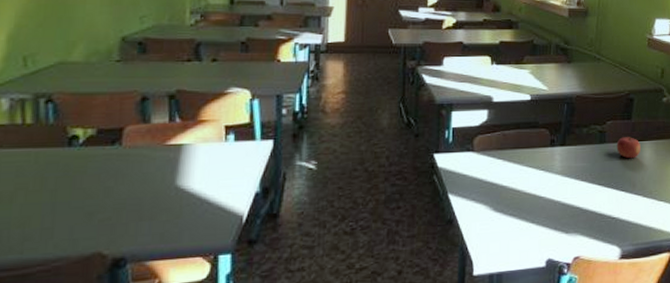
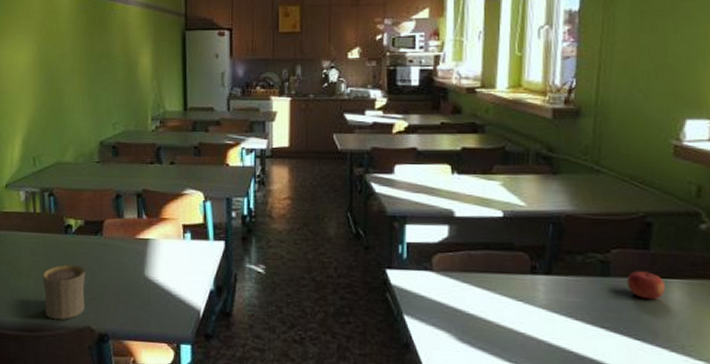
cup: none [31,181,97,251] -> present [42,264,86,320]

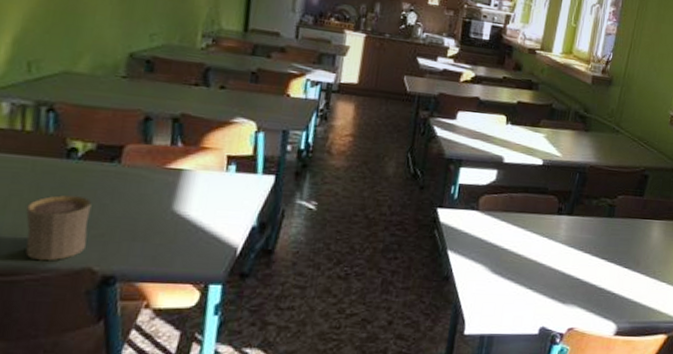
fruit: present [626,271,665,300] -> none [624,213,650,237]

